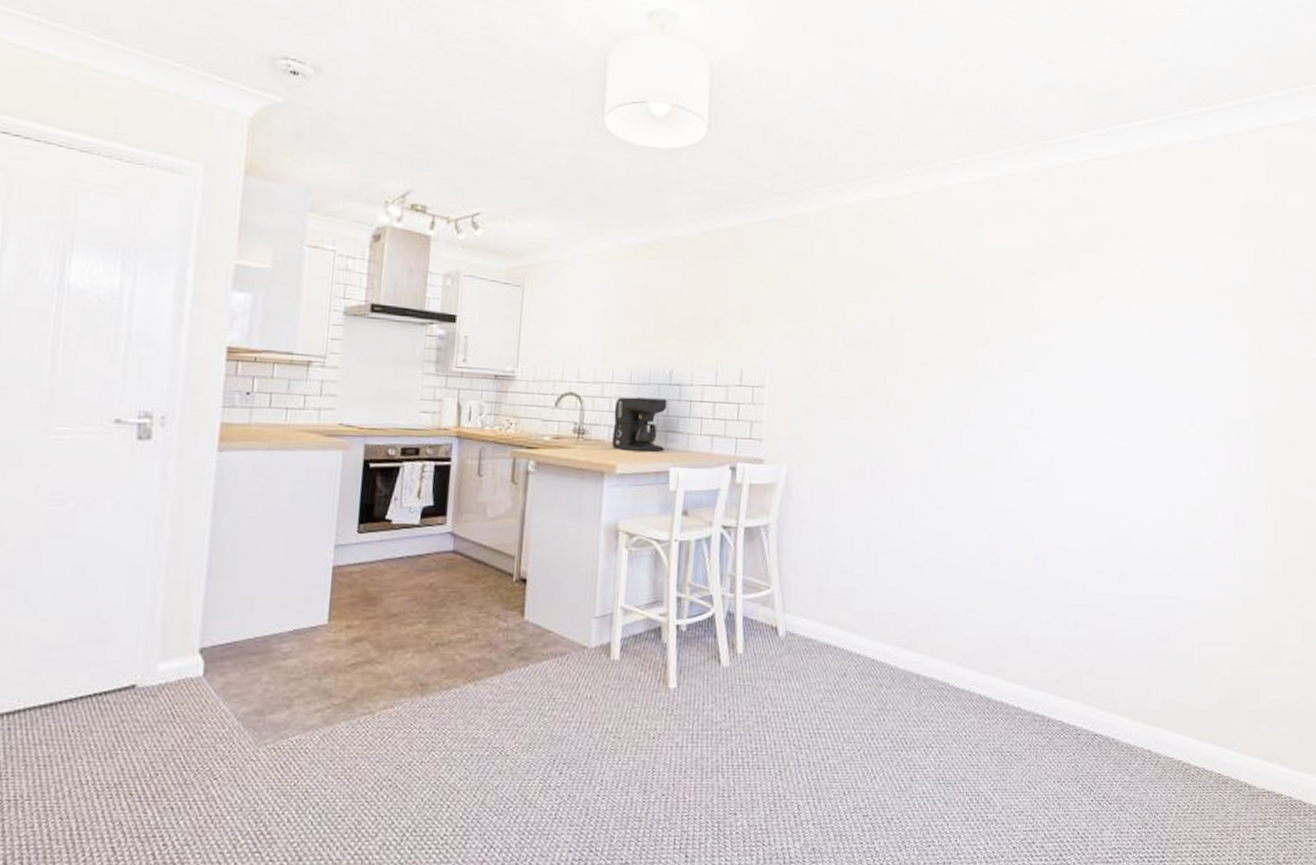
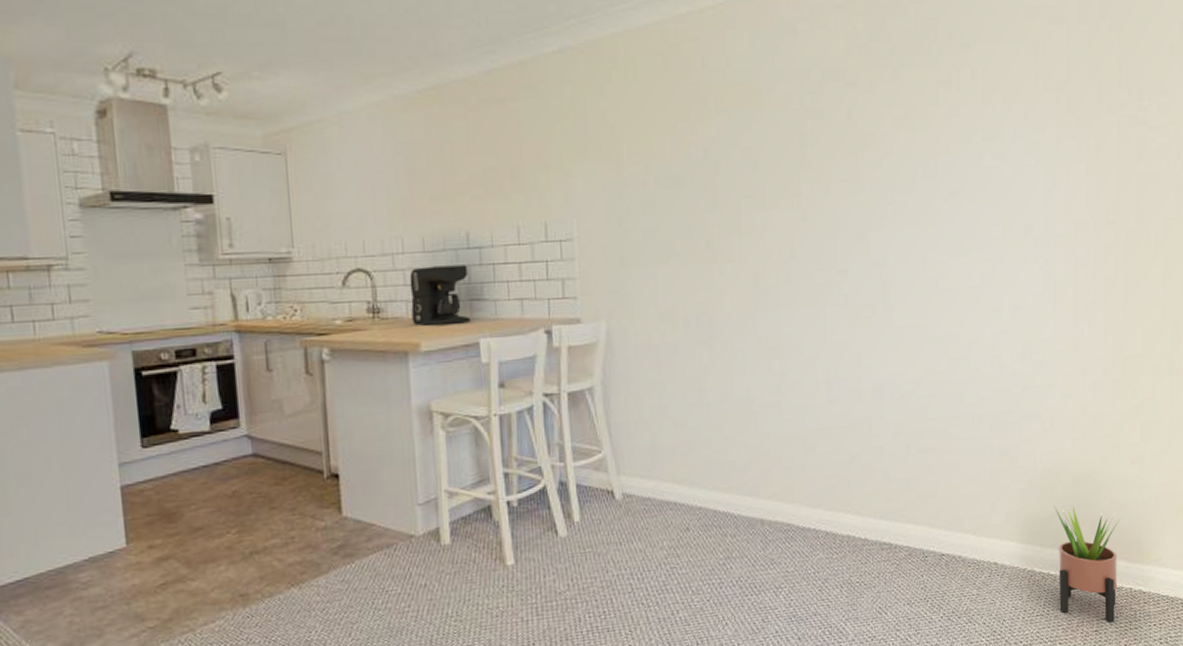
potted plant: none [1212,700,1280,832] -> present [1055,507,1120,623]

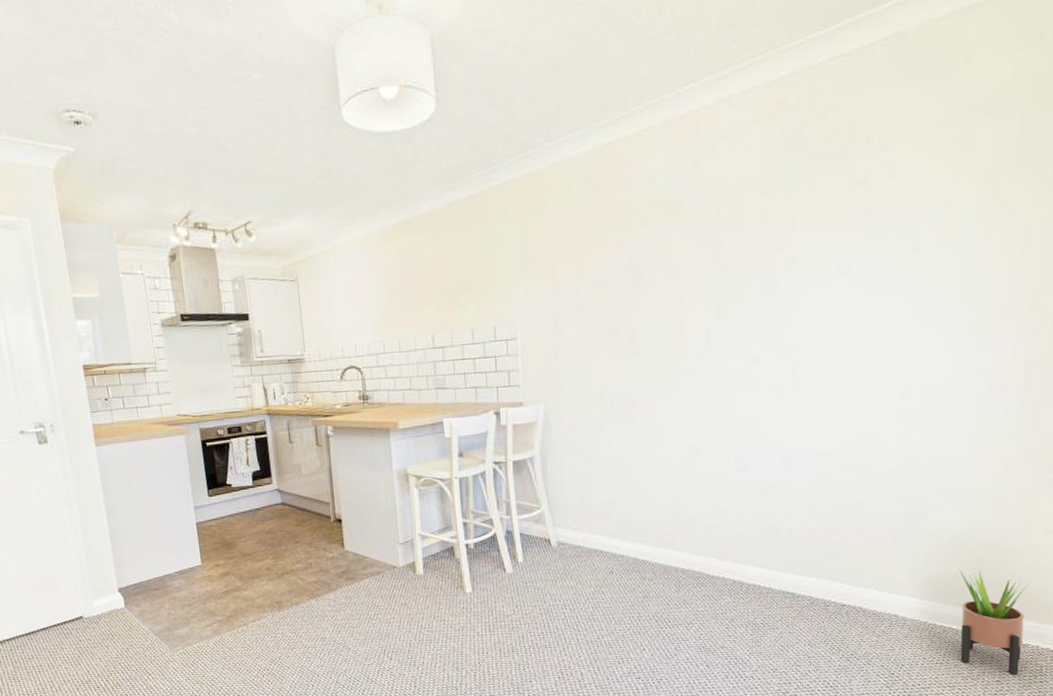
coffee maker: present [409,265,471,327] -> none [389,361,436,410]

